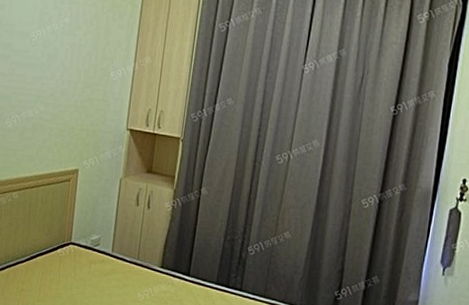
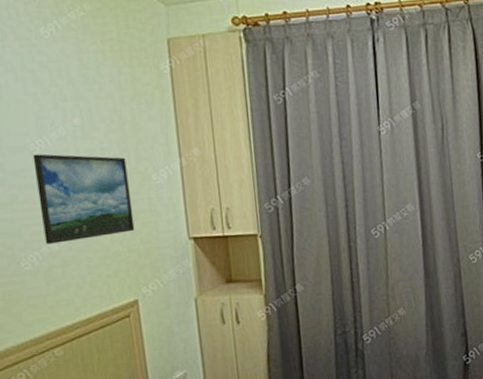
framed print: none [25,40,95,115] -> present [32,154,135,244]

